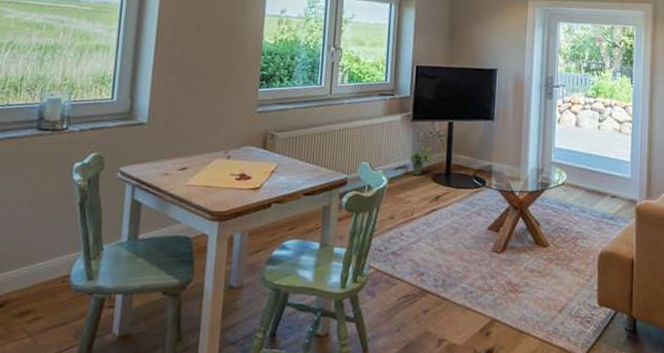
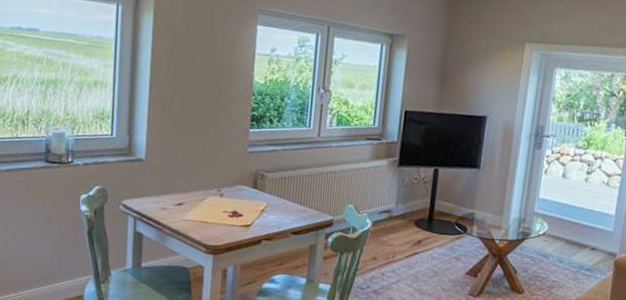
potted plant: present [408,146,432,176] -> none [393,192,416,220]

